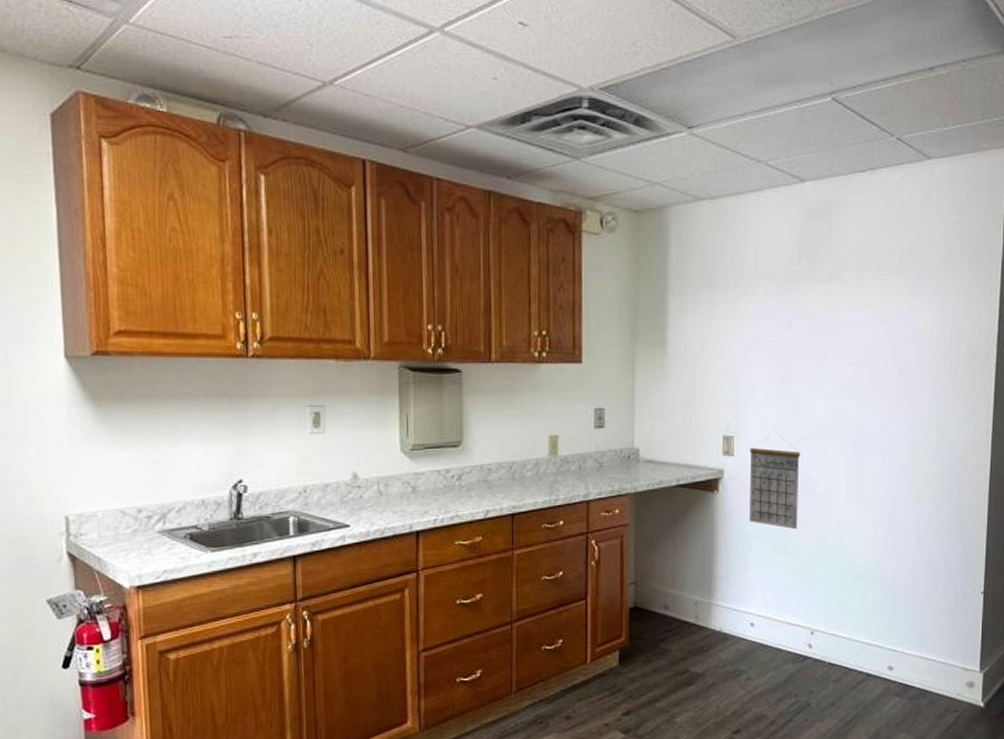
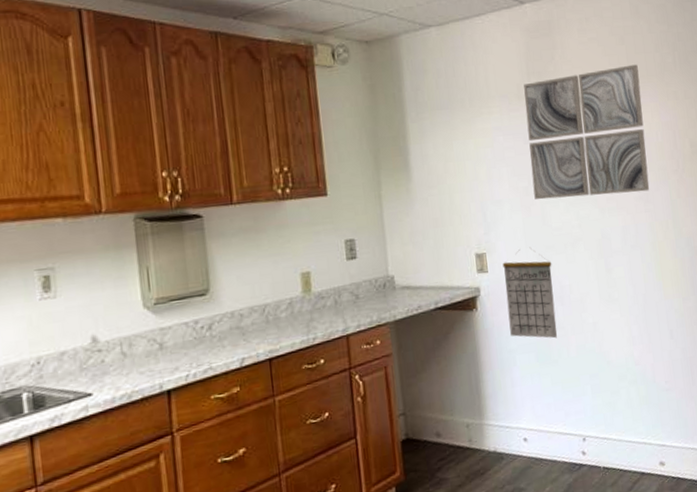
wall art: none [791,255,920,391] -> present [524,64,650,200]

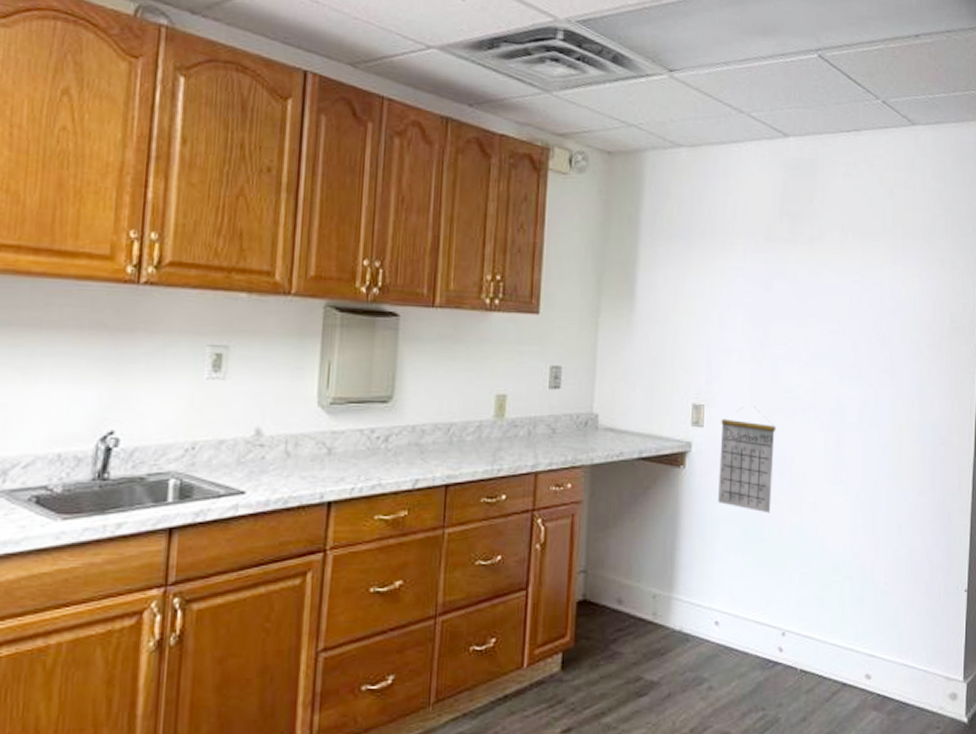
wall art: present [524,64,650,200] -> none [768,221,904,364]

